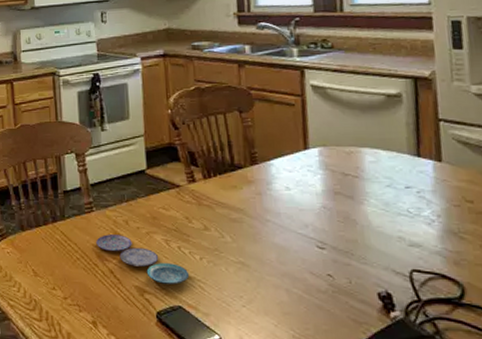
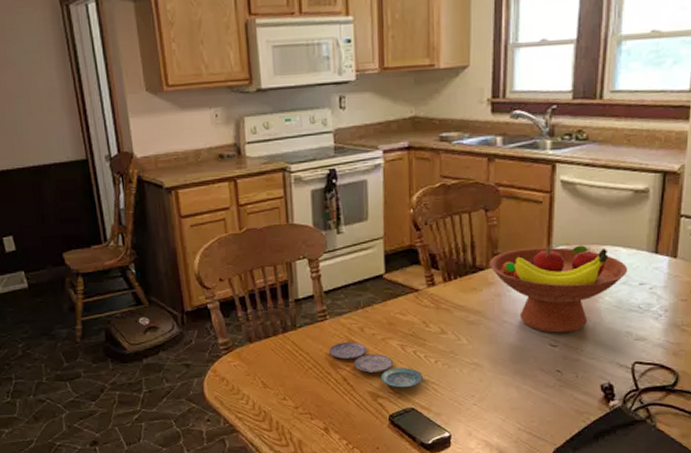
fruit bowl: none [247,147,392,235] -> present [488,245,628,333]

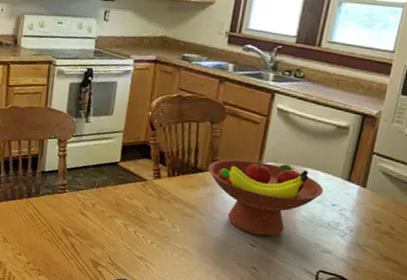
plate: present [329,342,424,388] -> none [63,213,140,262]

